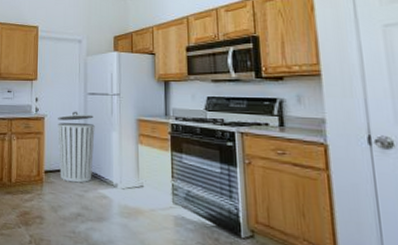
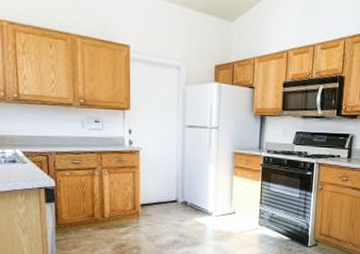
trash can: present [57,111,95,183] -> none [154,144,193,214]

